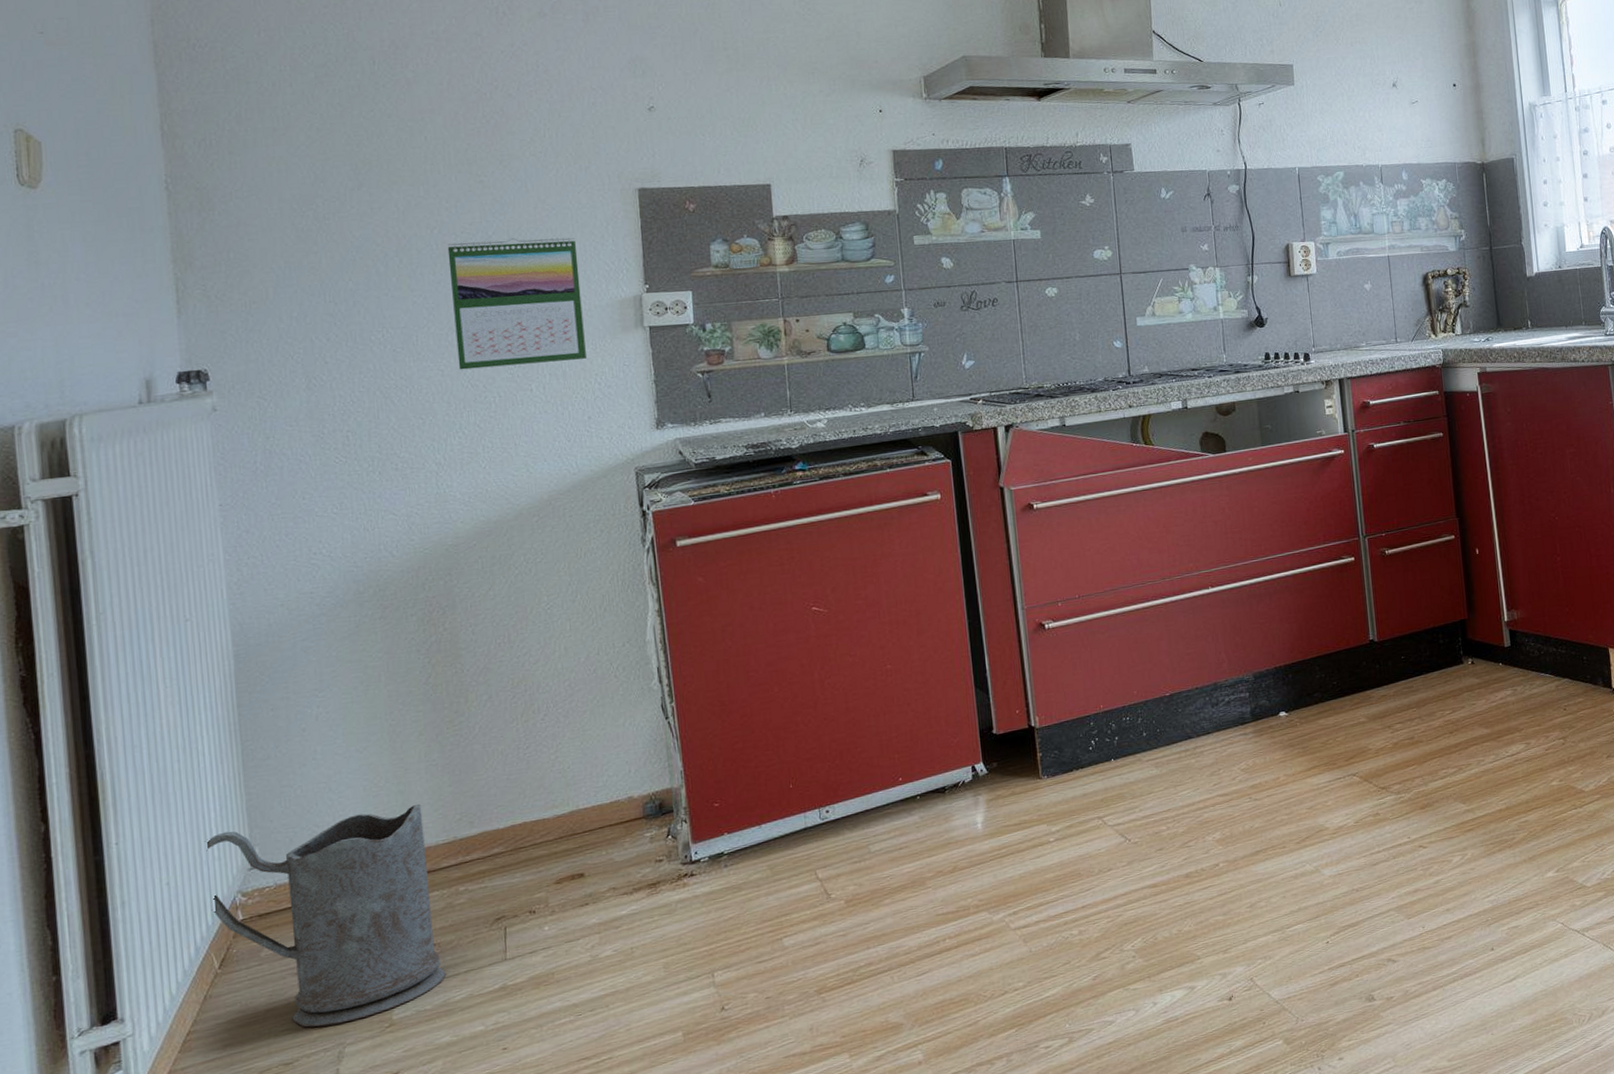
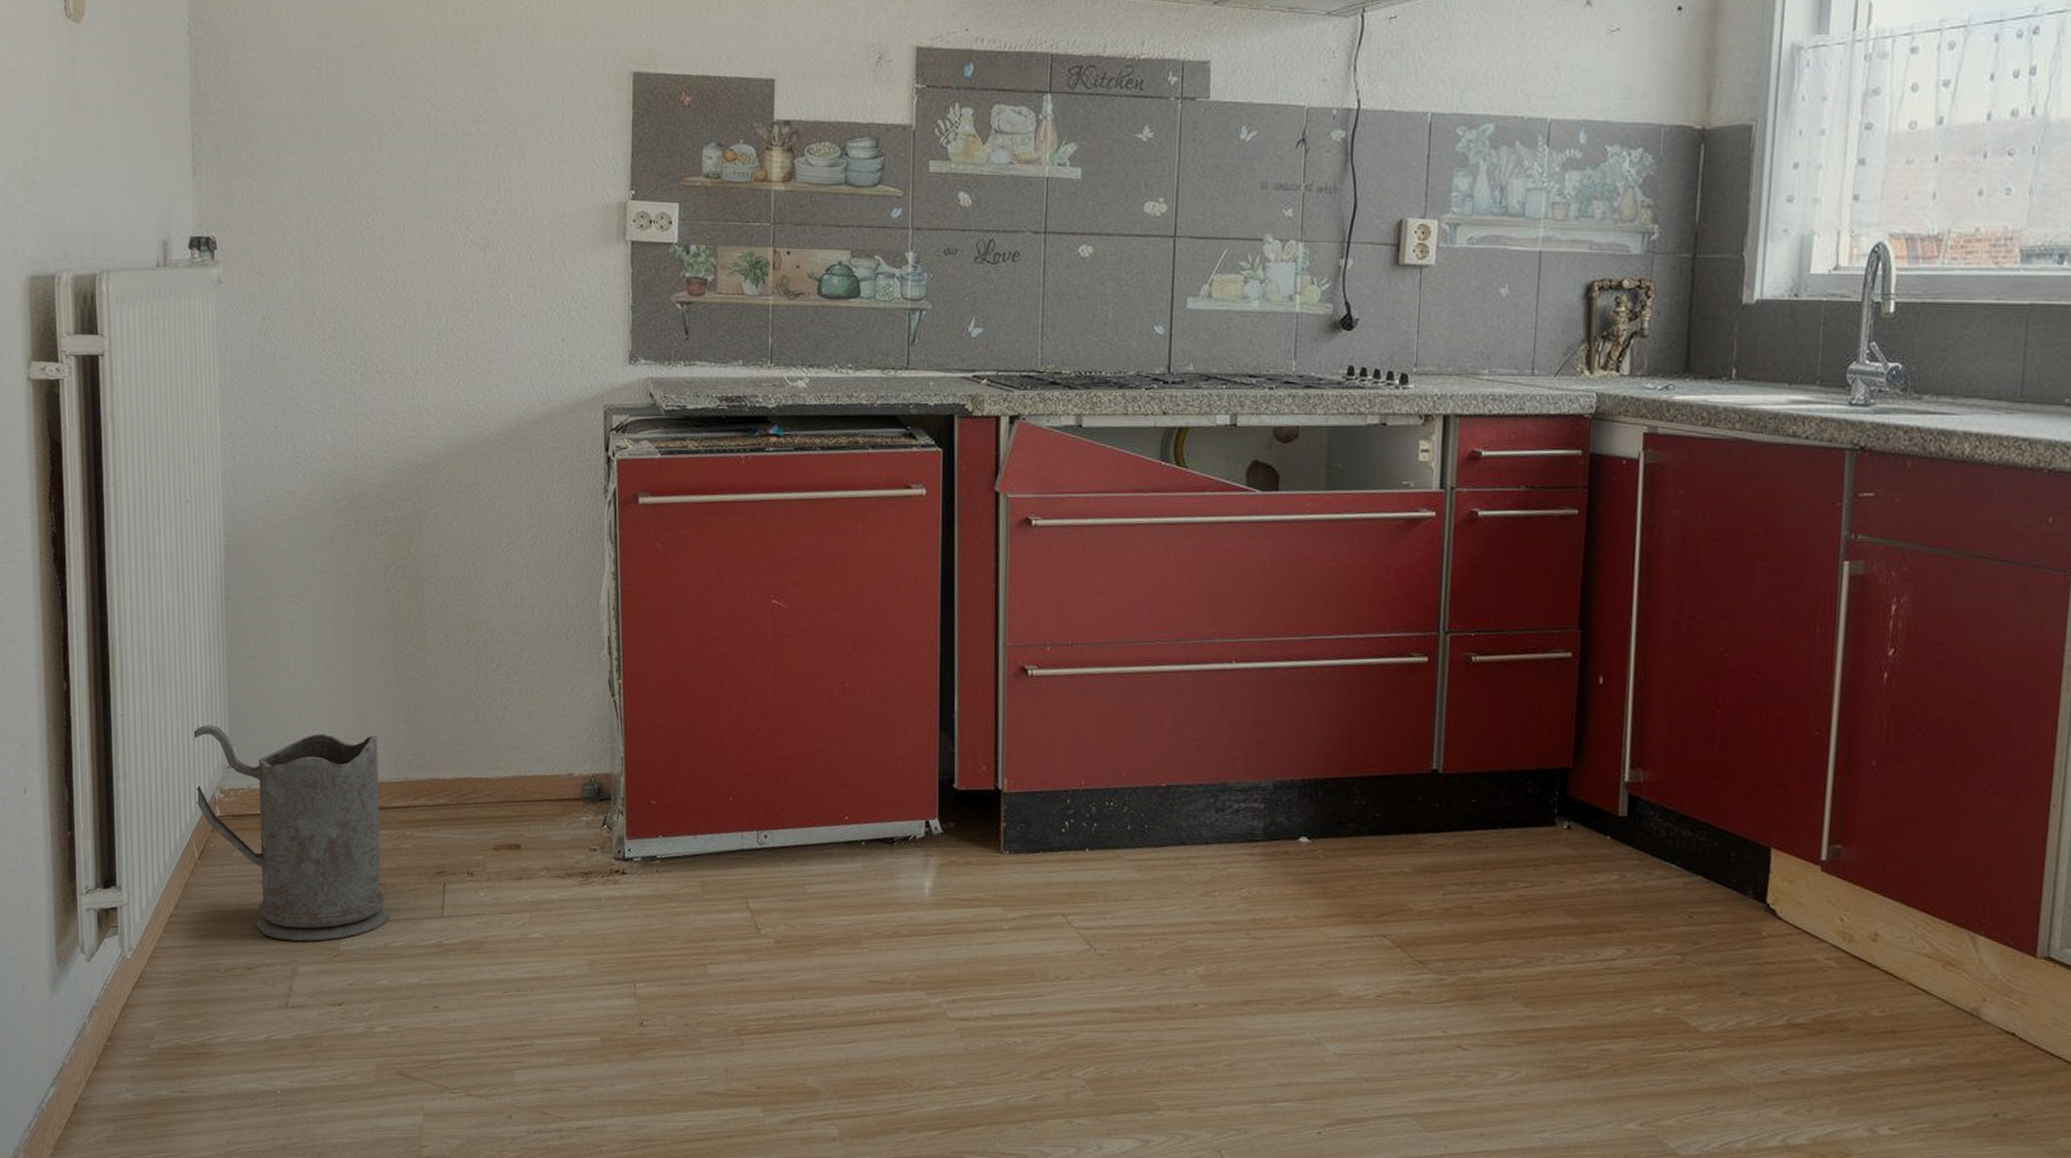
calendar: present [447,237,586,370] -> none [439,120,565,271]

